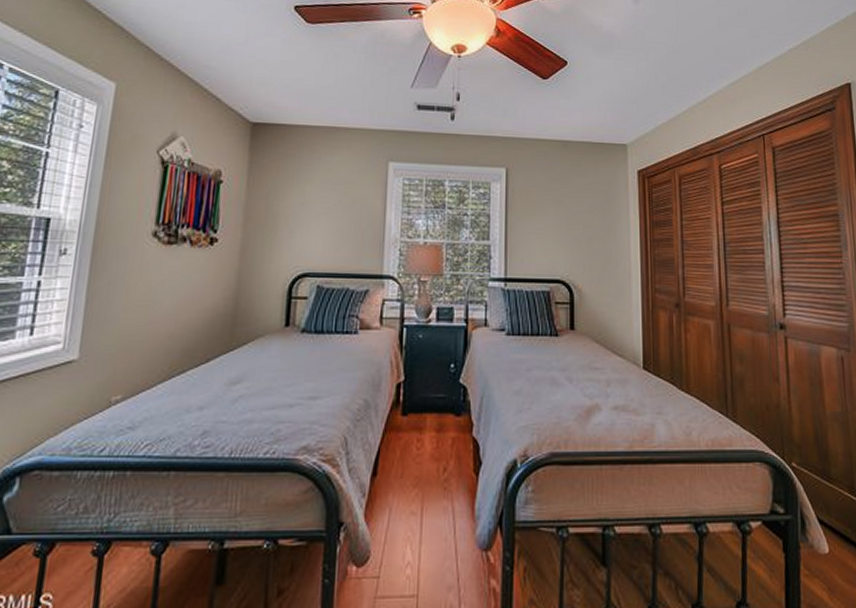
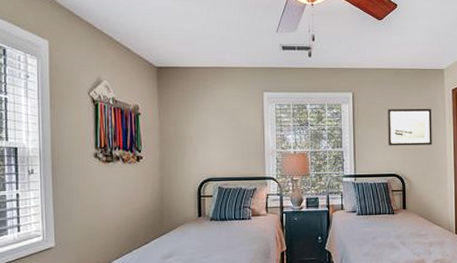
wall art: none [550,191,611,243] -> present [387,108,432,146]

